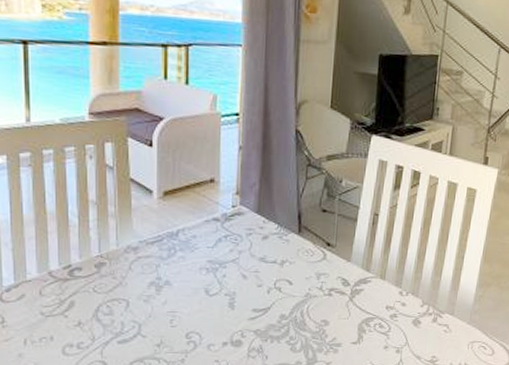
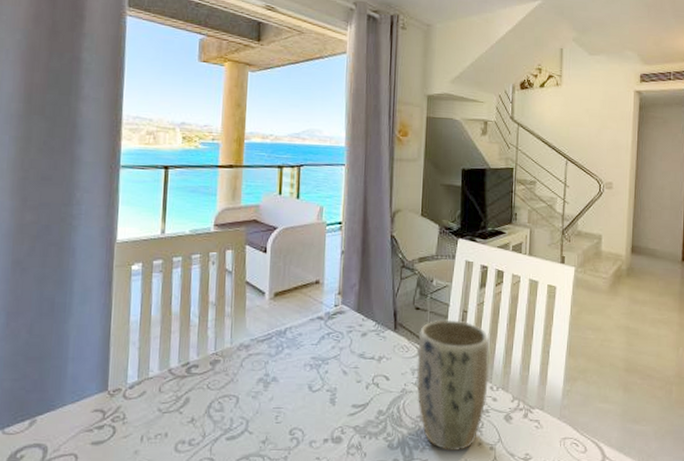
plant pot: none [321,222,401,355] -> present [416,319,490,452]

